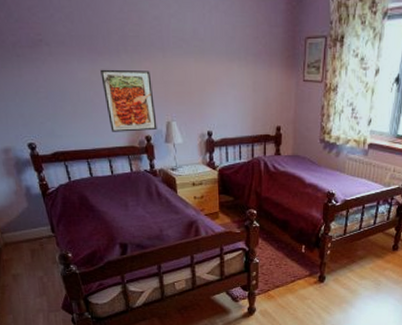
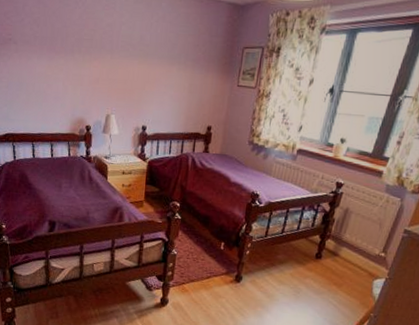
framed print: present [100,69,157,132] -> none [55,65,98,121]

